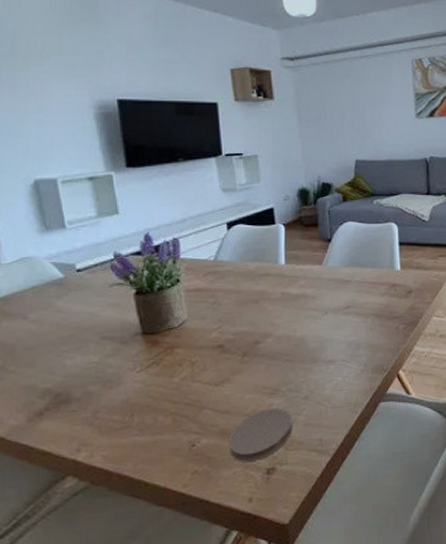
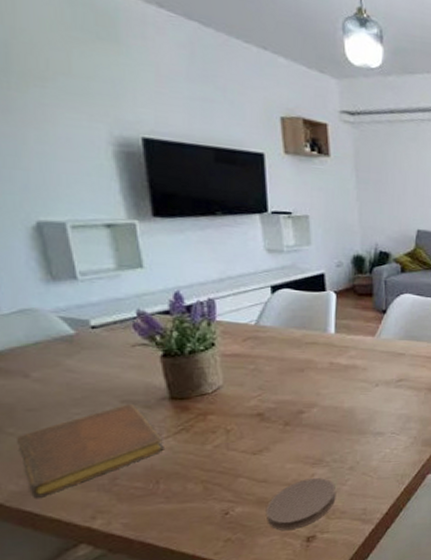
notebook: none [17,339,138,432] -> present [17,403,164,498]

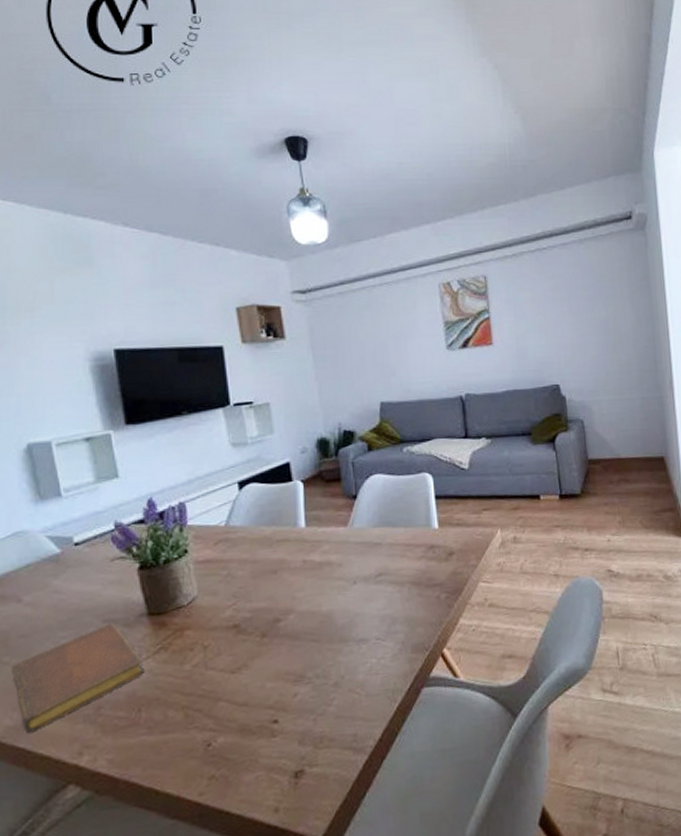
coaster: present [265,477,336,531] -> none [249,697,323,765]

